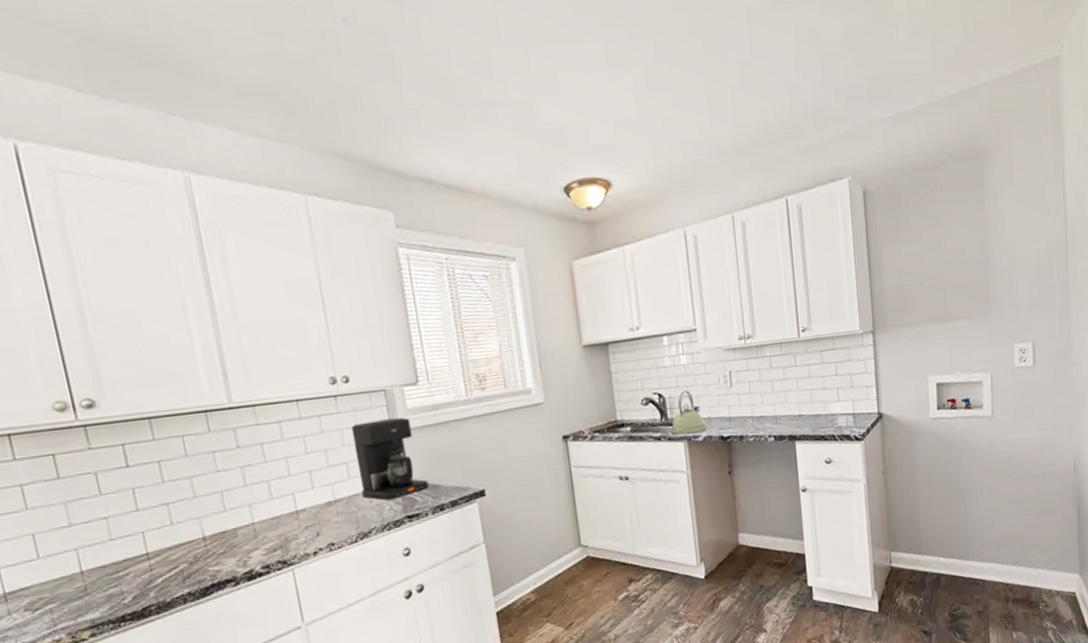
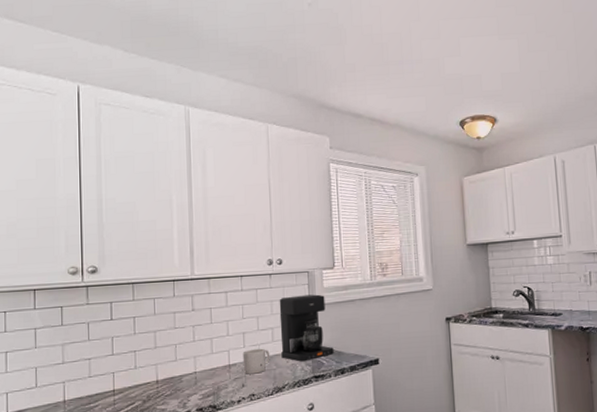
mug: none [311,487,349,521] -> present [242,348,270,375]
kettle: present [670,390,708,435] -> none [537,286,569,324]

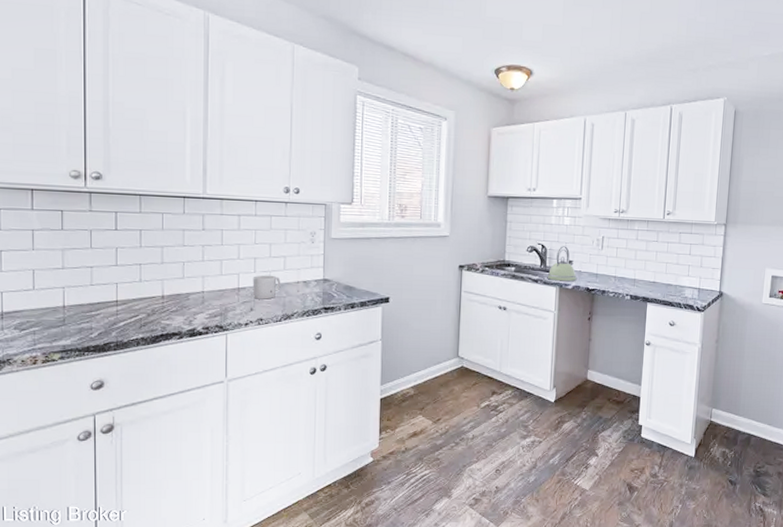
coffee maker: present [279,294,334,362] -> none [292,227,346,293]
kettle: none [537,286,569,324] -> present [547,246,577,282]

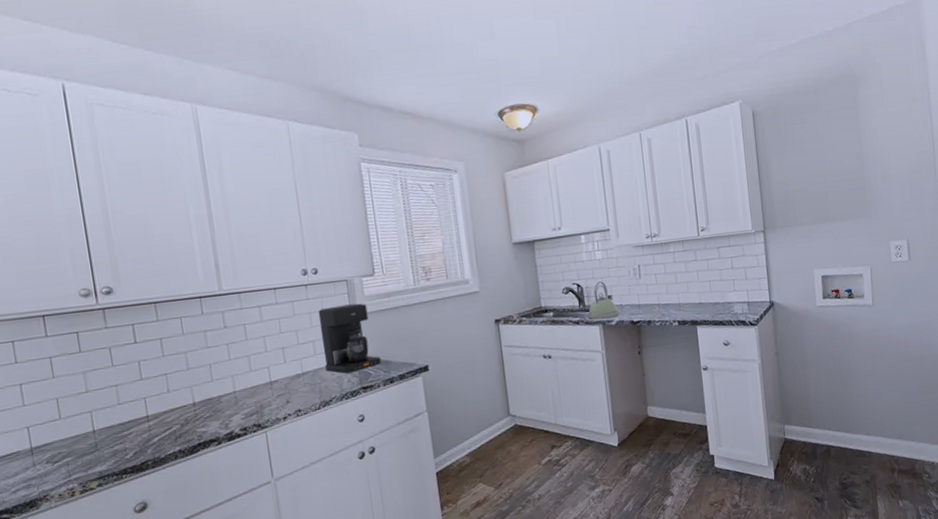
mug: present [252,275,281,300] -> none [283,362,314,390]
coffee maker: none [292,227,346,293] -> present [318,303,381,374]

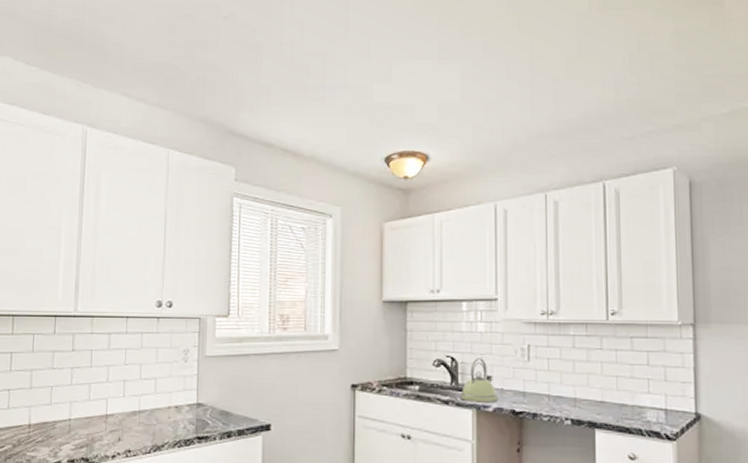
coffee maker: present [318,303,381,374] -> none [163,344,221,420]

